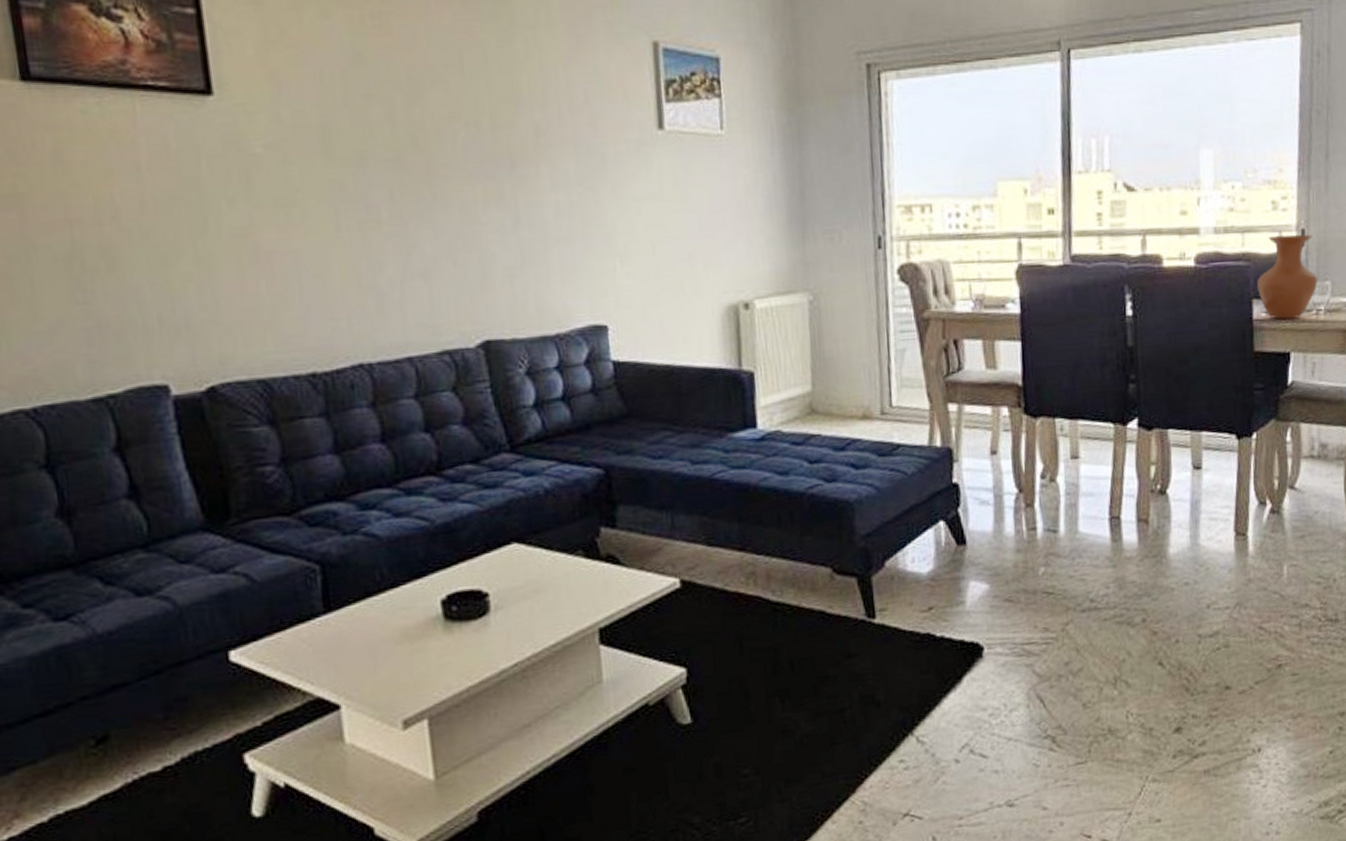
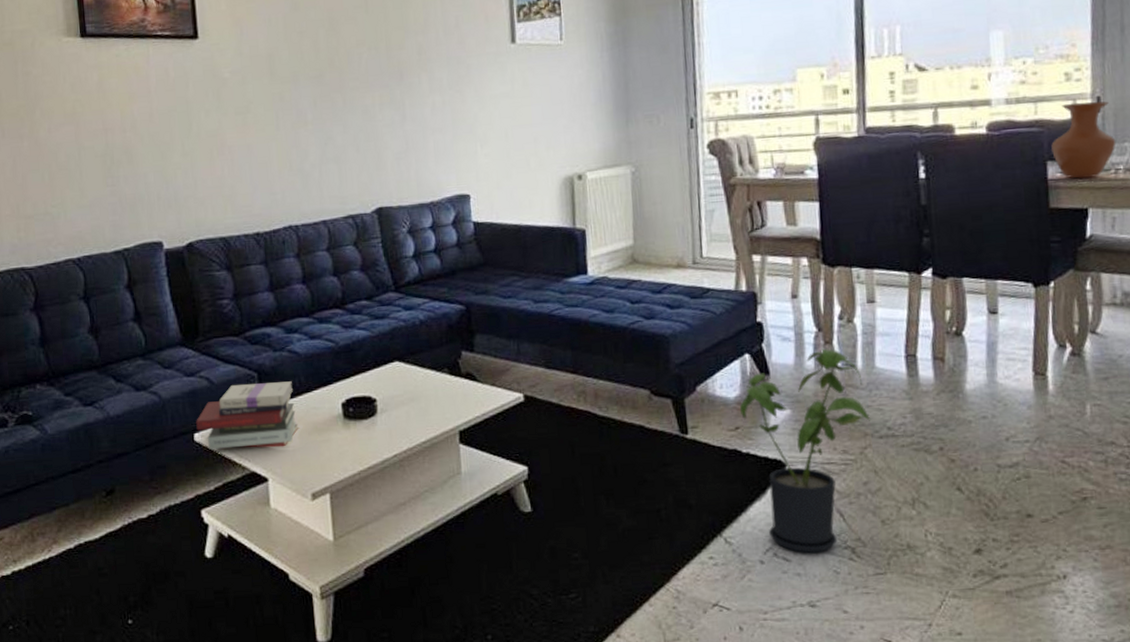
books: none [231,574,383,672] -> present [196,381,299,450]
house plant: none [933,512,1074,747] -> present [739,348,871,554]

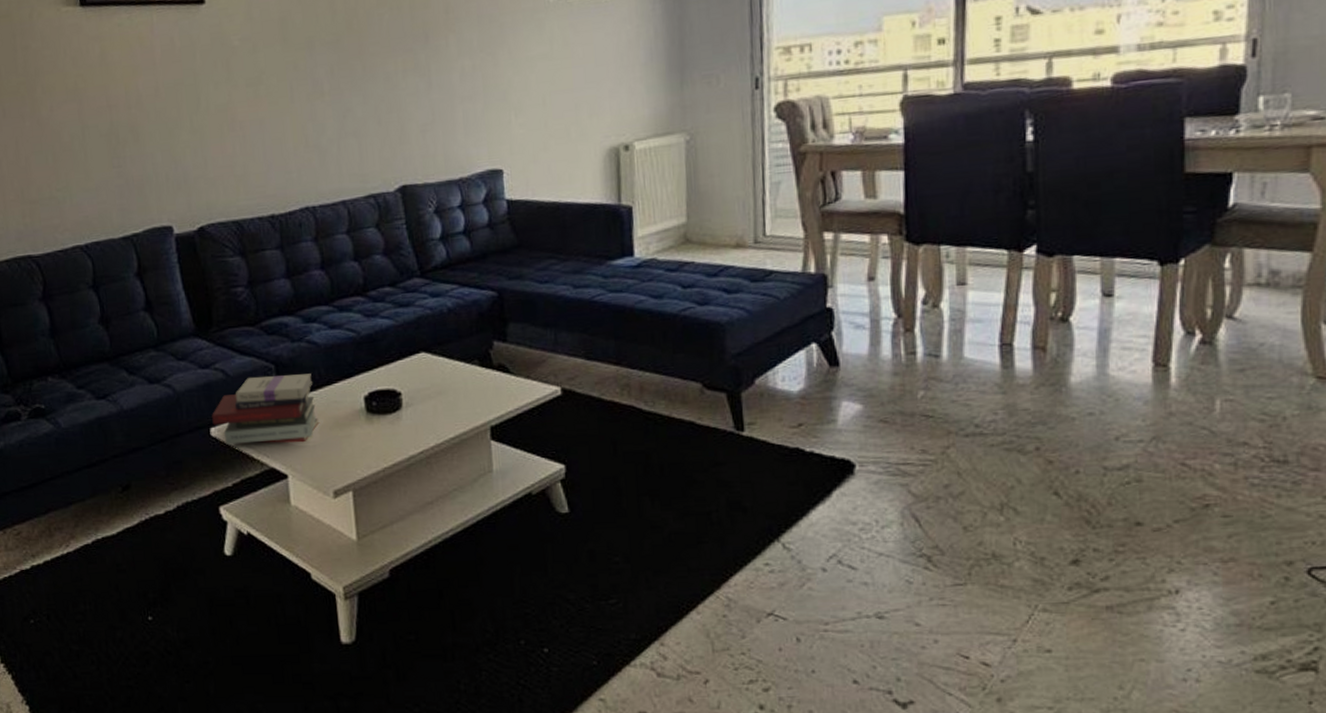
house plant: present [739,348,871,554] -> none [803,336,956,562]
vase: present [1051,101,1116,179] -> none [1191,44,1274,138]

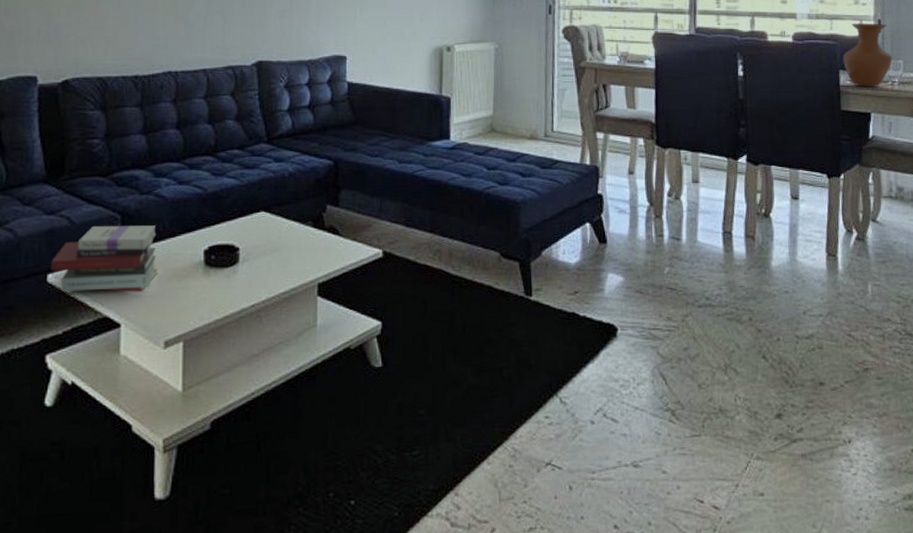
vase: none [1191,44,1274,138] -> present [843,23,893,87]

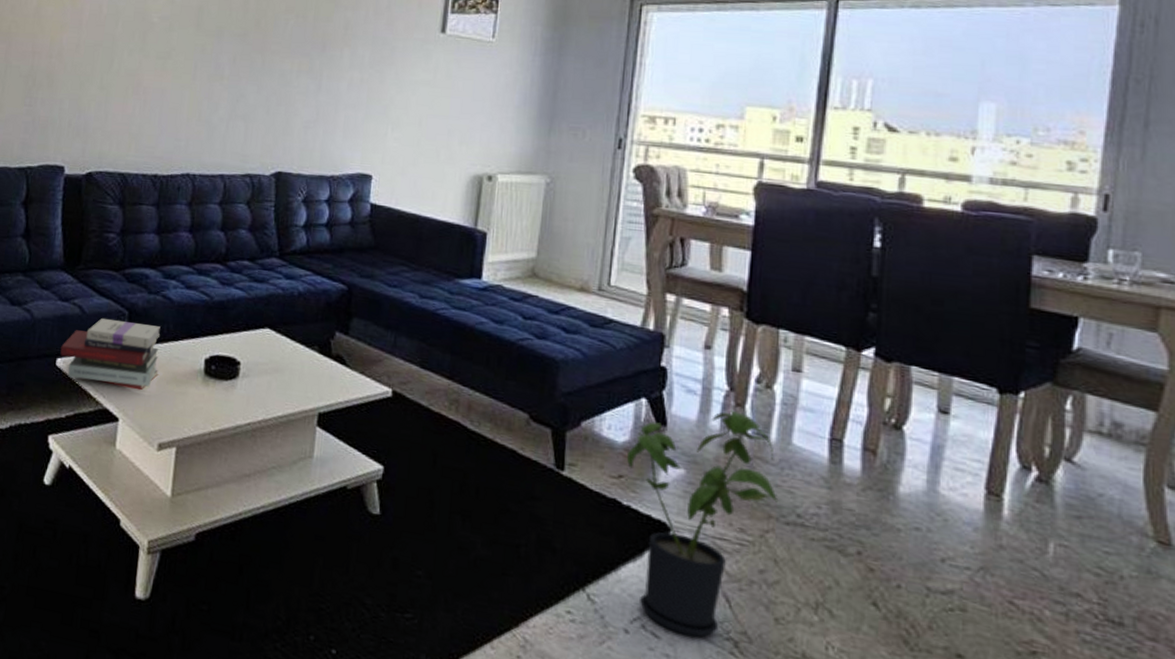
house plant: none [579,221,693,415] -> present [626,410,779,638]
vase: present [843,23,893,87] -> none [1040,195,1124,284]

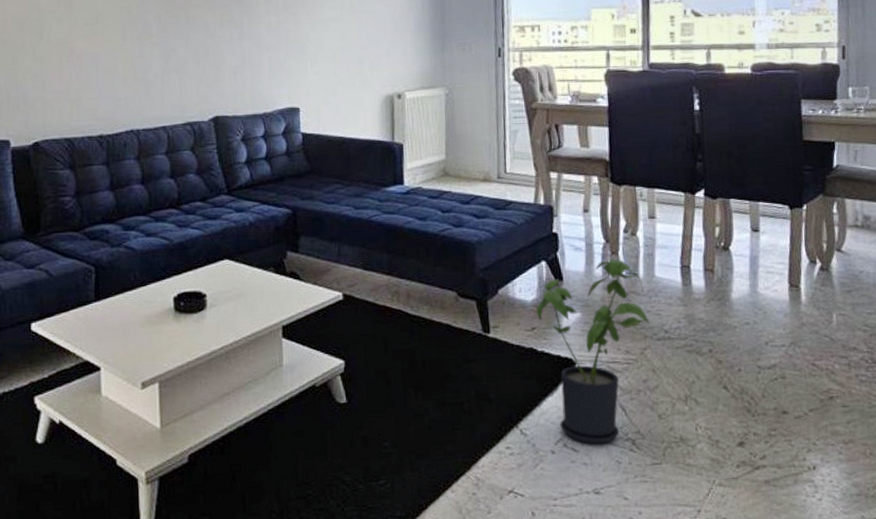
books: present [60,318,161,390] -> none [33,276,132,339]

